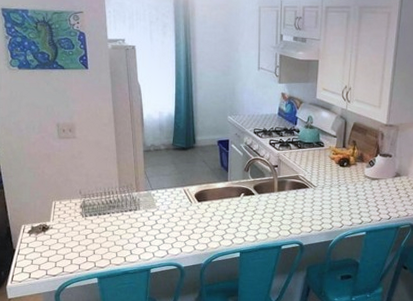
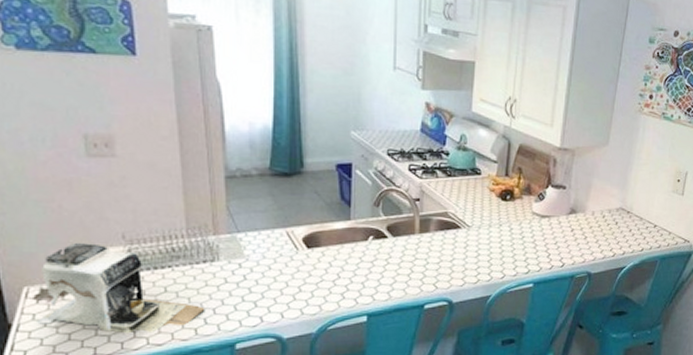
coffee maker: none [30,196,131,259] -> present [37,242,205,334]

